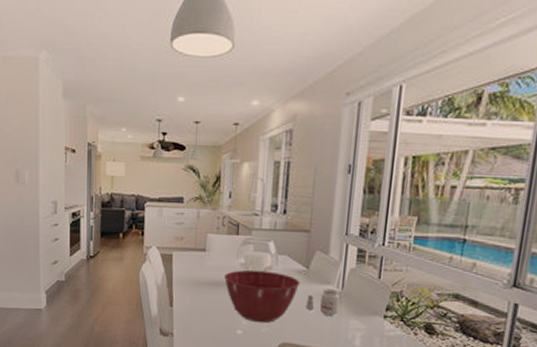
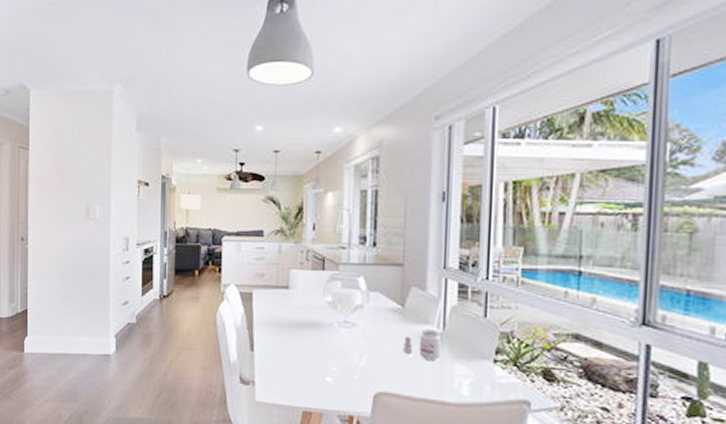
mixing bowl: present [224,269,301,323] -> none [310,308,396,369]

